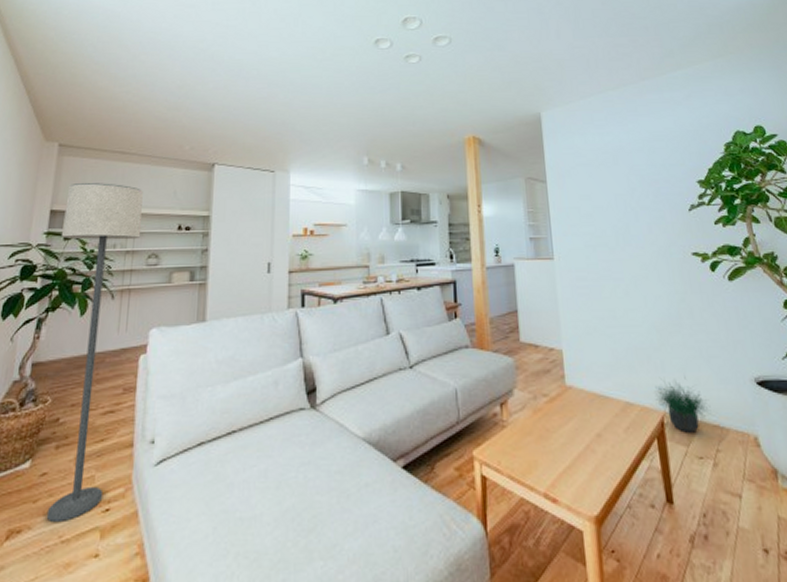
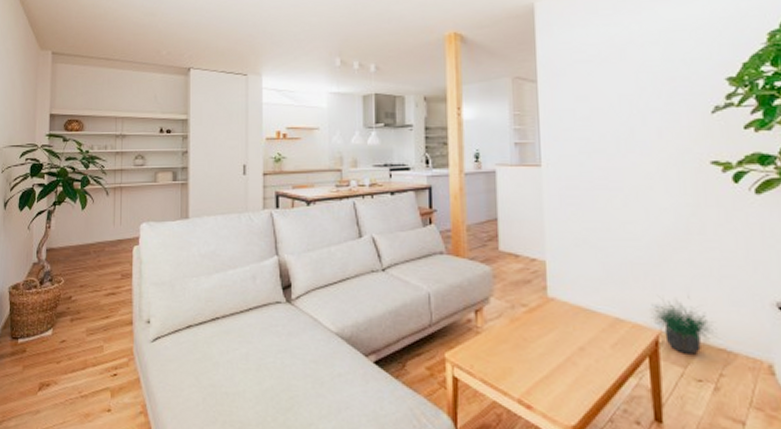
lamp: present [46,183,143,522] -> none [61,88,128,381]

